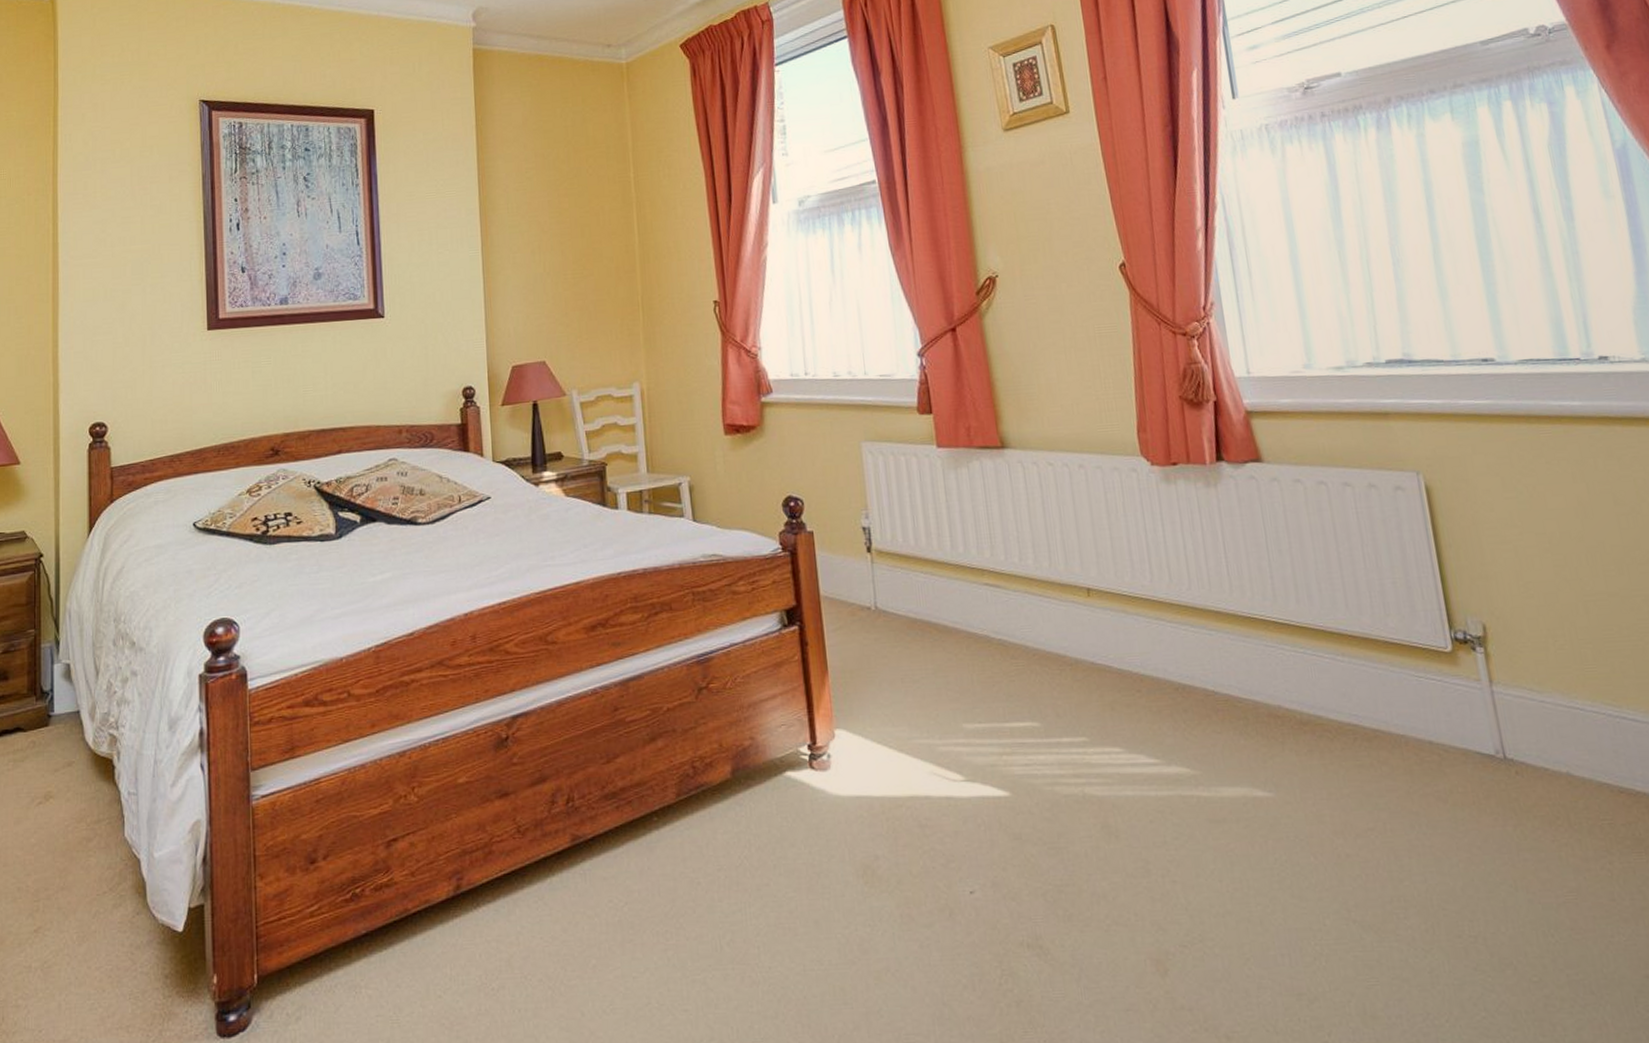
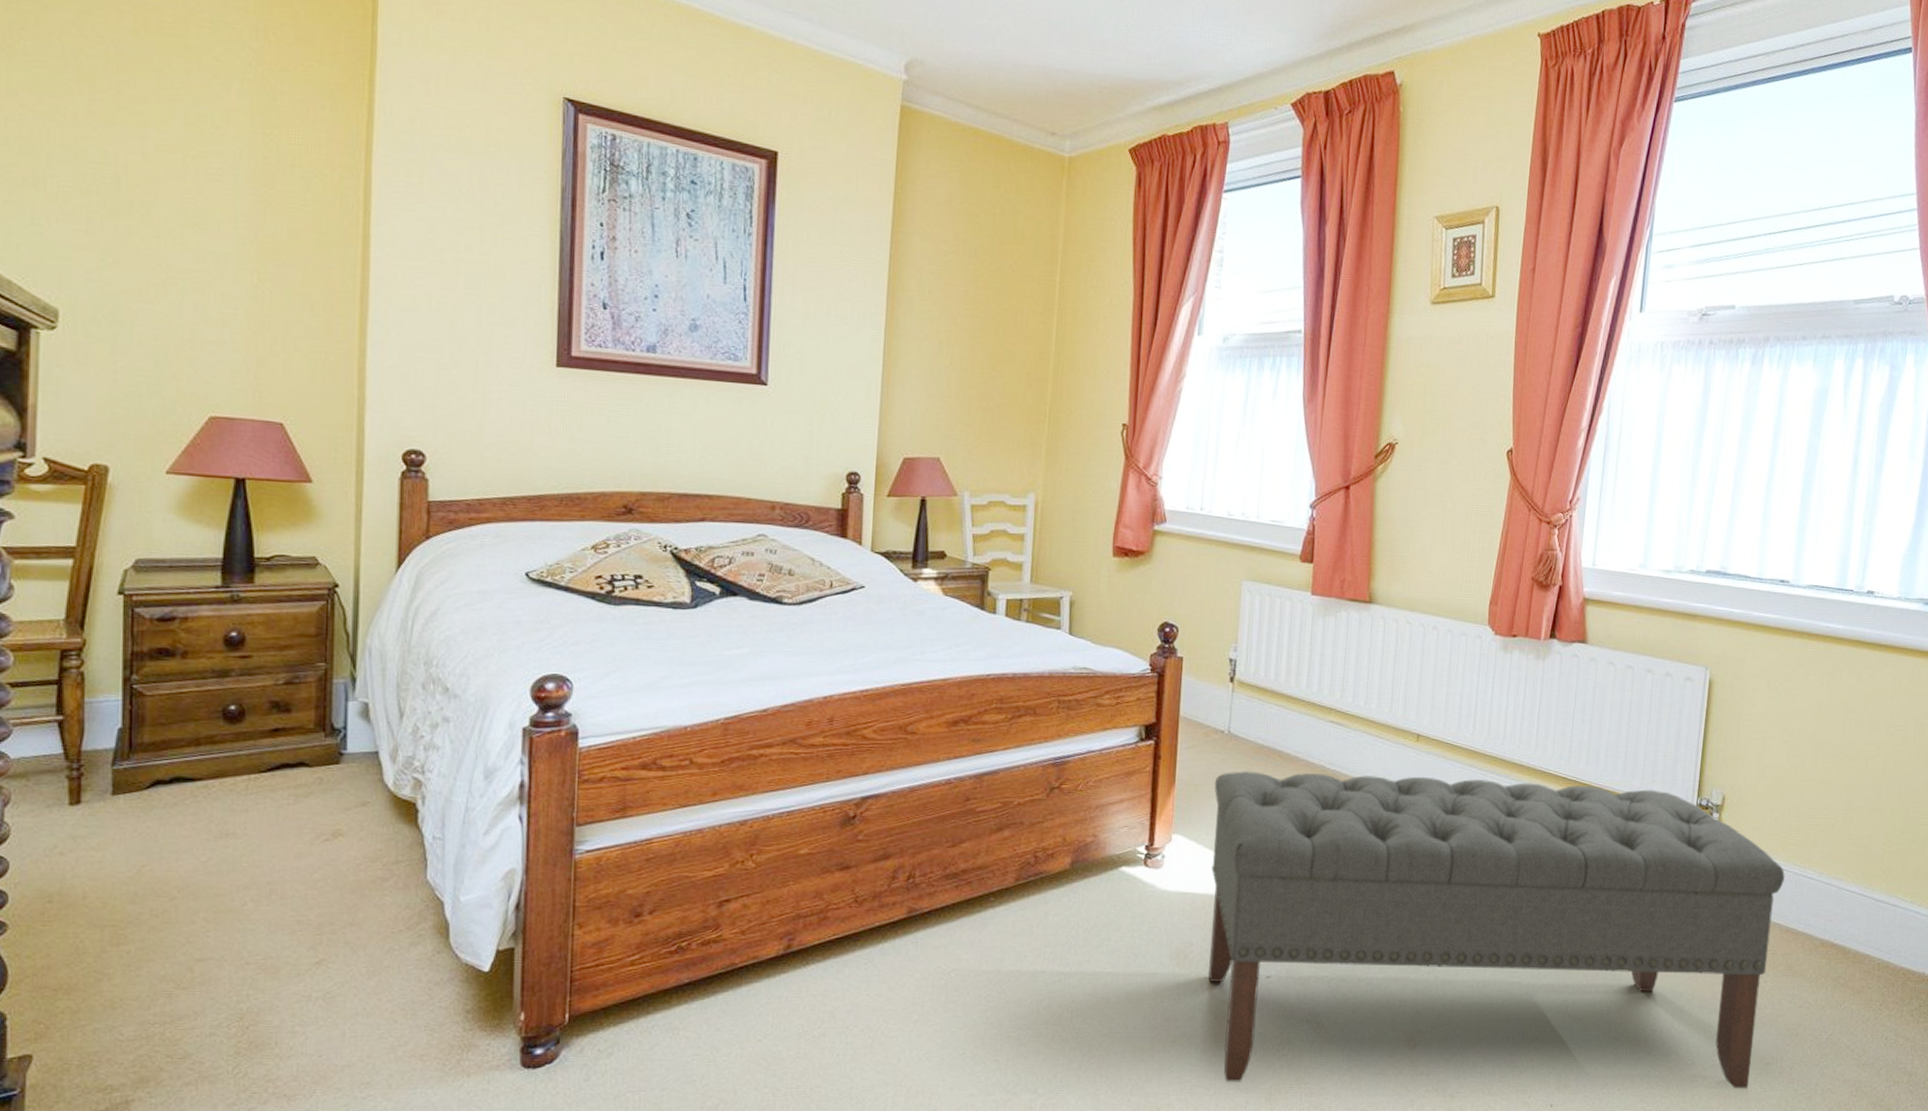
bench: none [870,626,1629,1028] -> present [1207,771,1785,1089]

